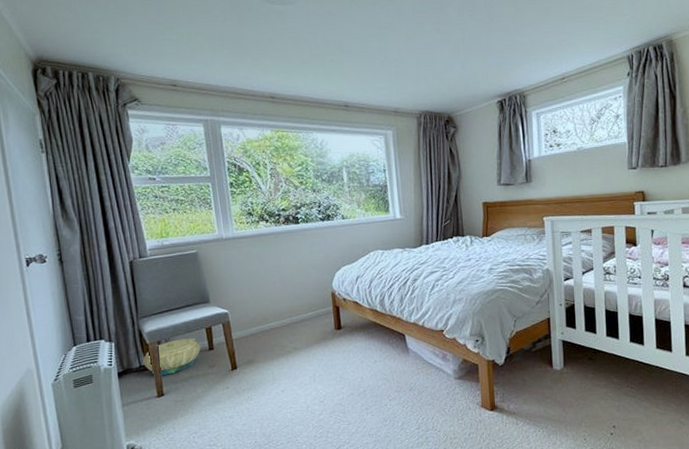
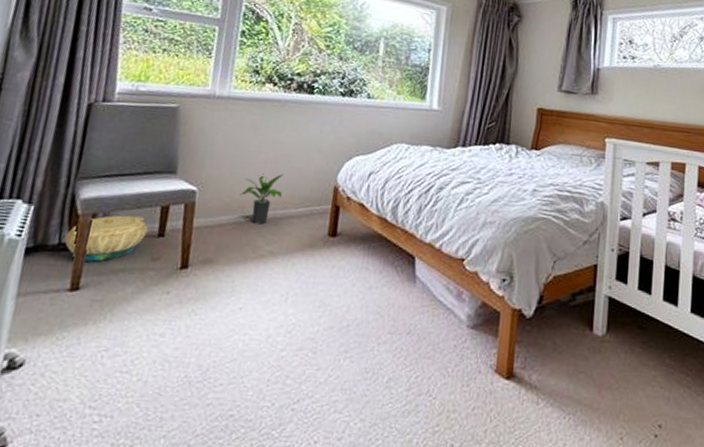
potted plant: none [261,289,293,330] -> present [239,173,284,225]

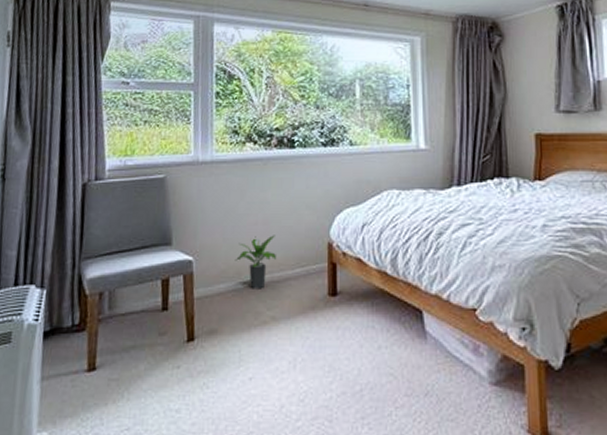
basket: present [64,215,148,262] -> none [76,292,152,341]

